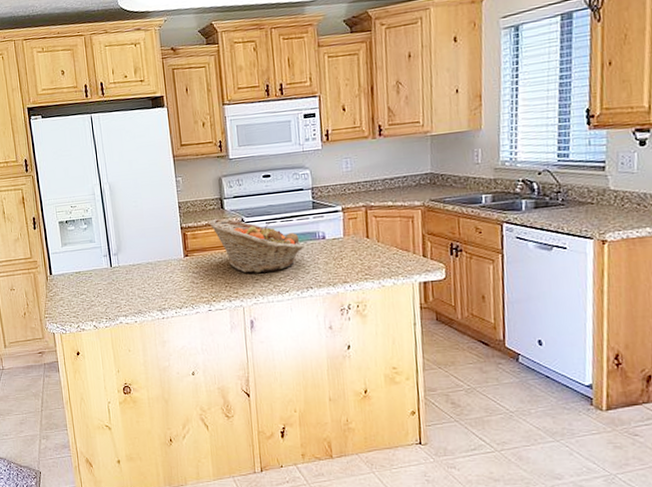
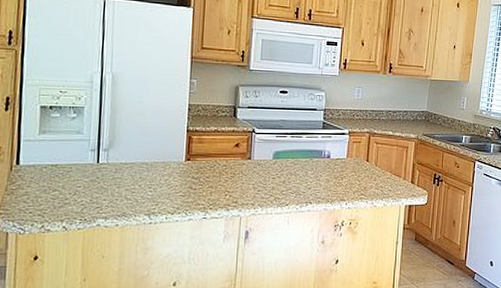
fruit basket: present [209,218,304,273] -> none [218,125,310,184]

